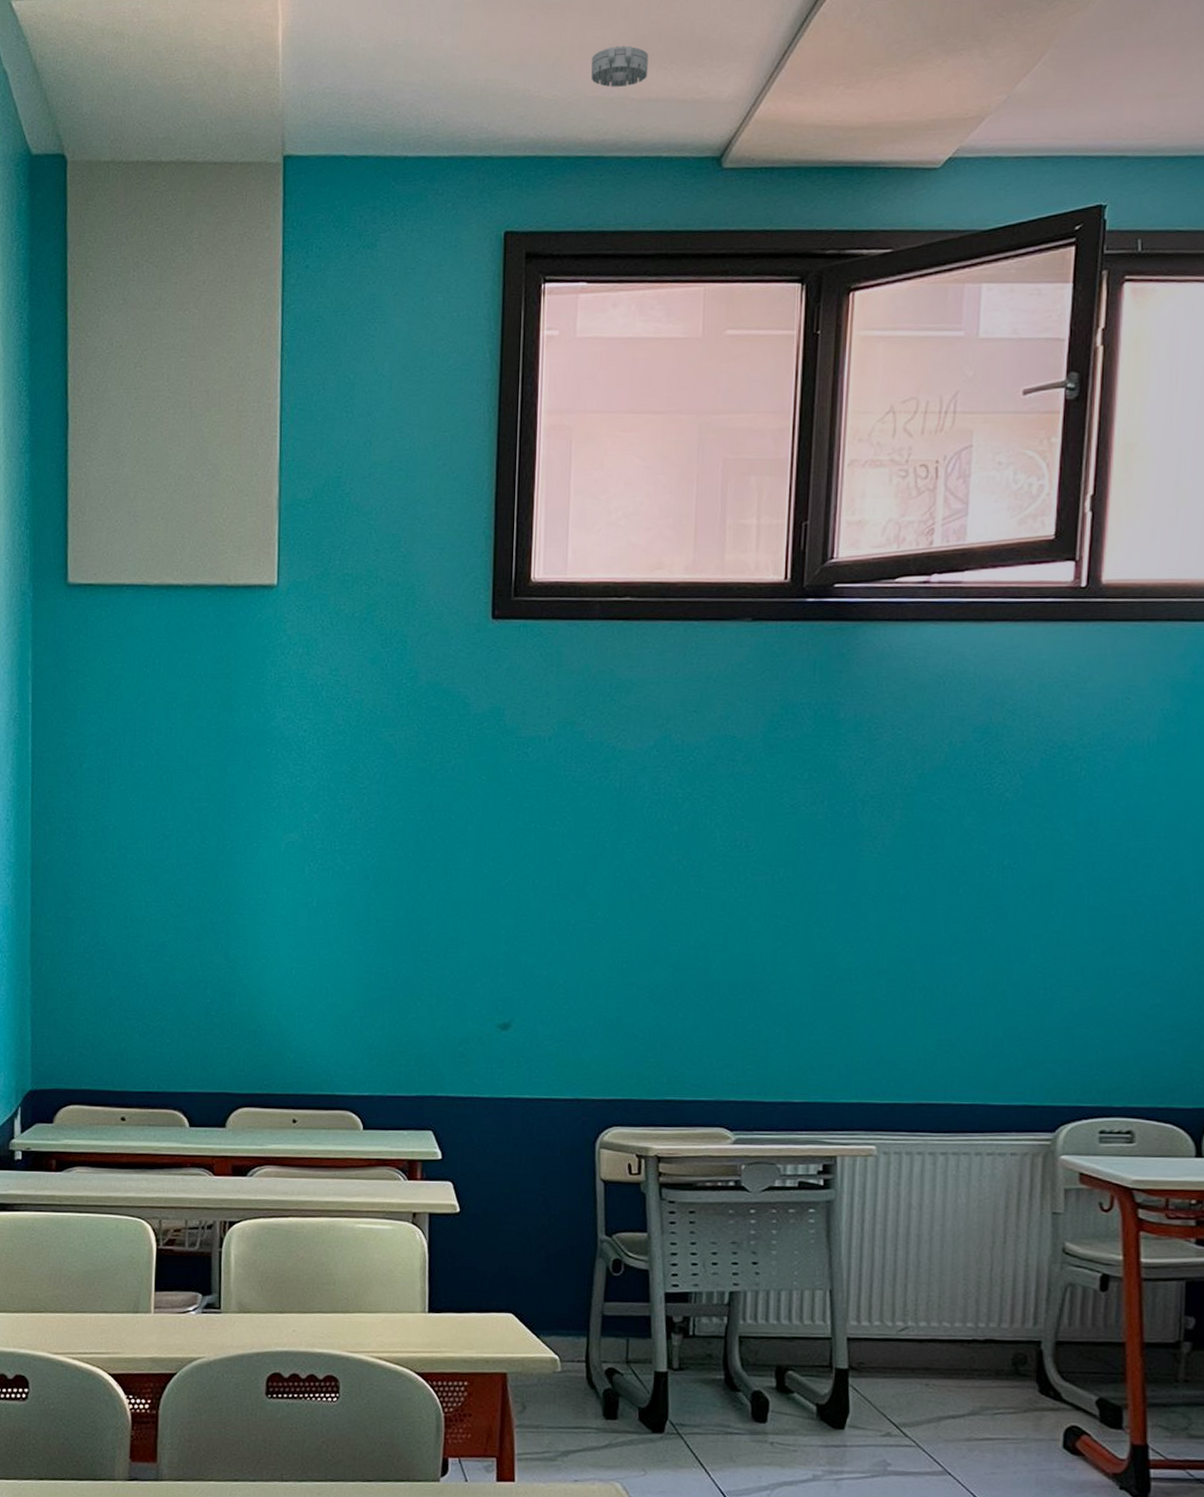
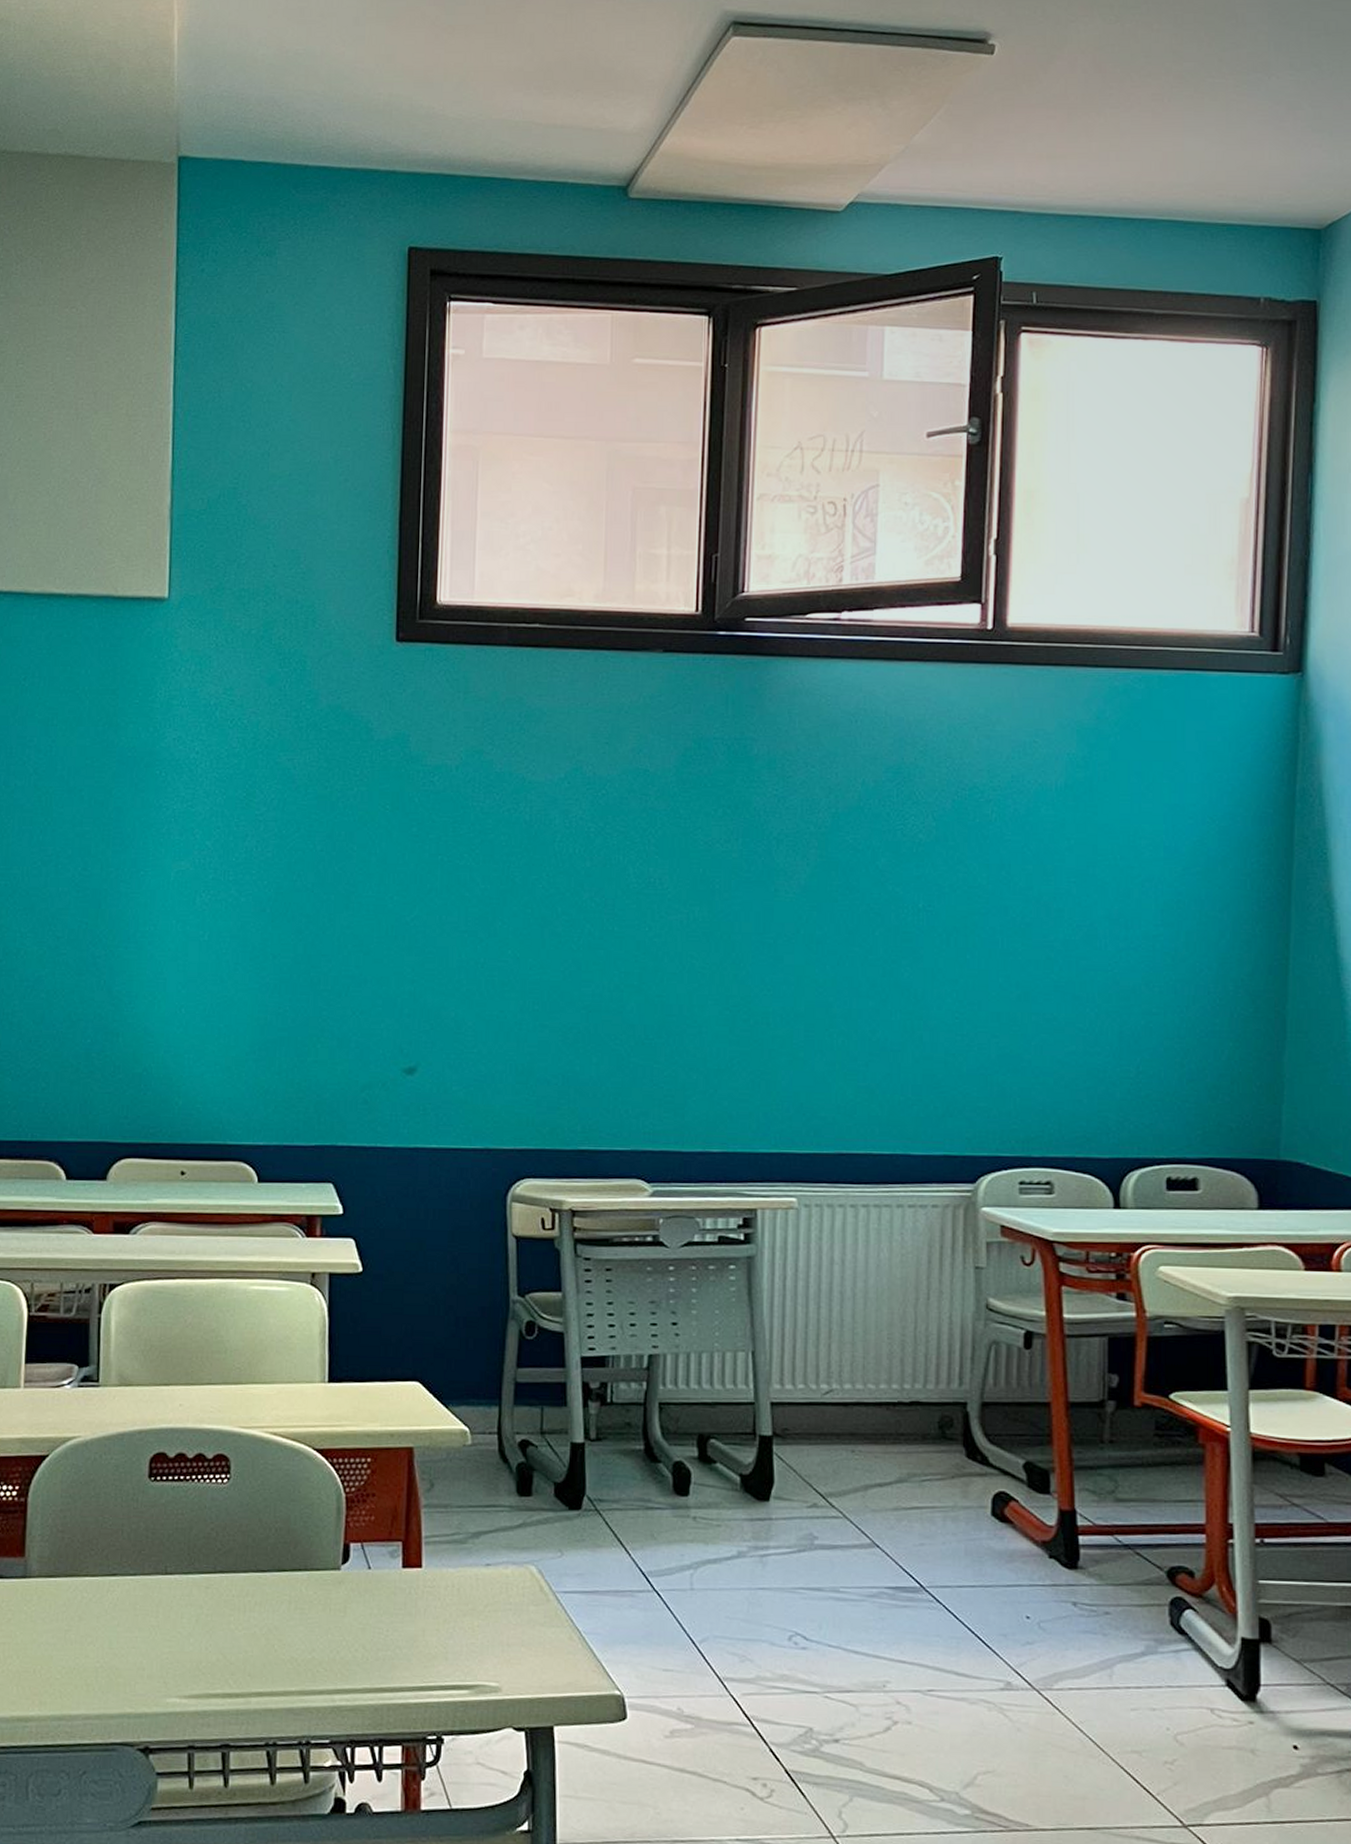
smoke detector: present [591,45,648,87] -> none [496,70,554,111]

